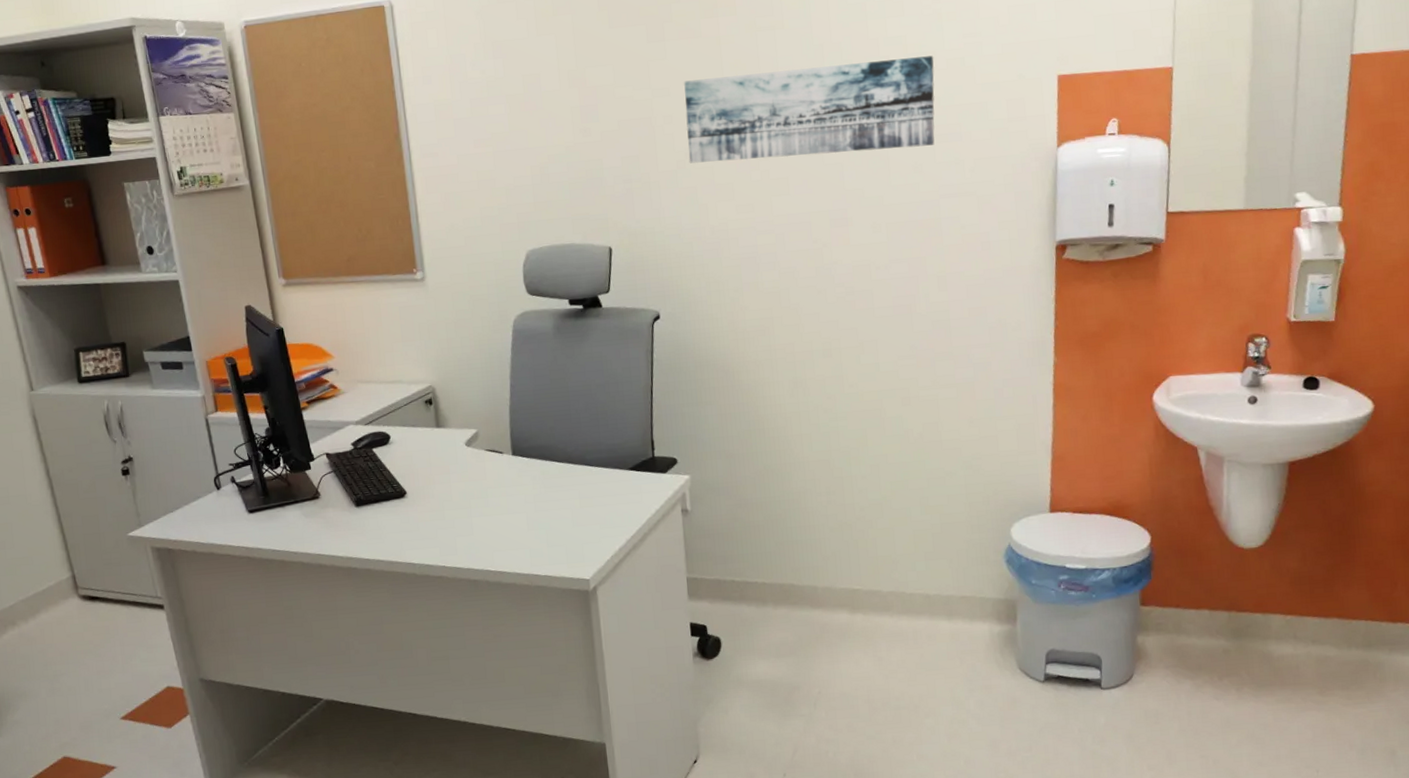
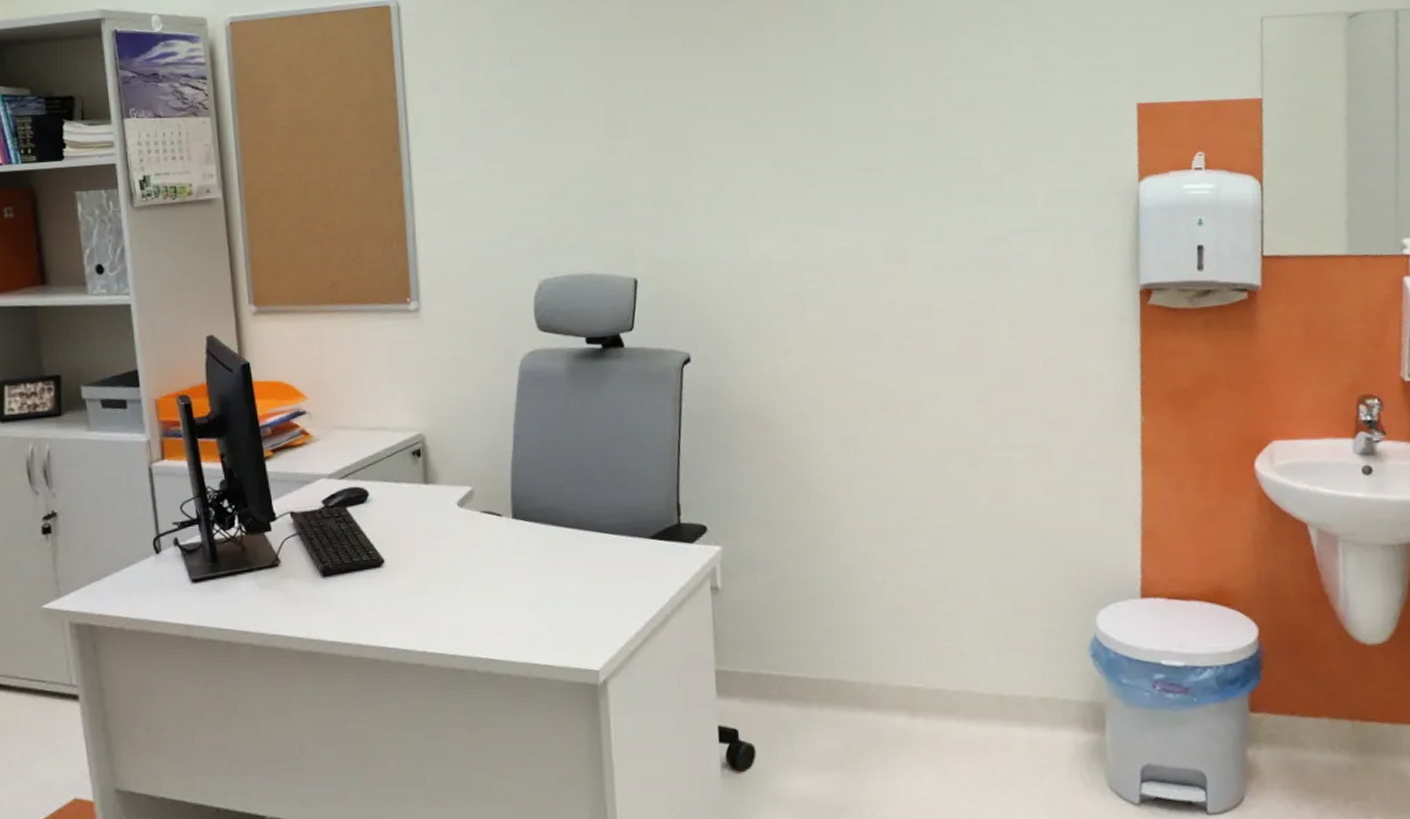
wall art: present [684,55,935,164] -> none [724,78,1003,188]

